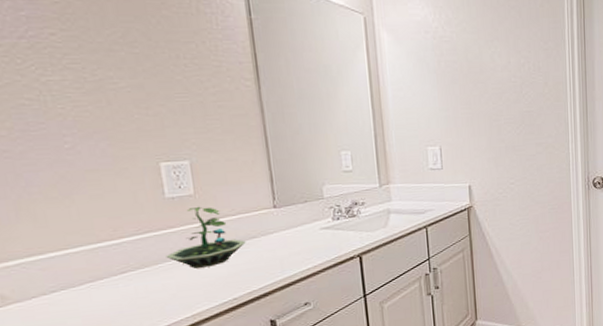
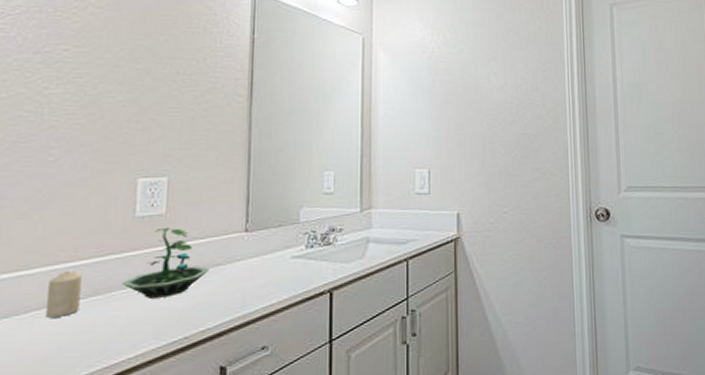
candle: none [96,248,131,288] -> present [45,271,82,318]

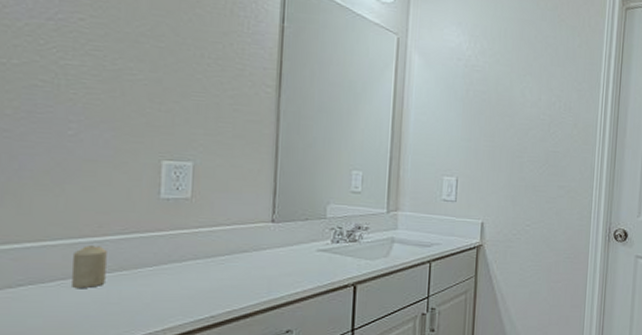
terrarium: present [122,227,209,299] -> none [147,211,236,278]

